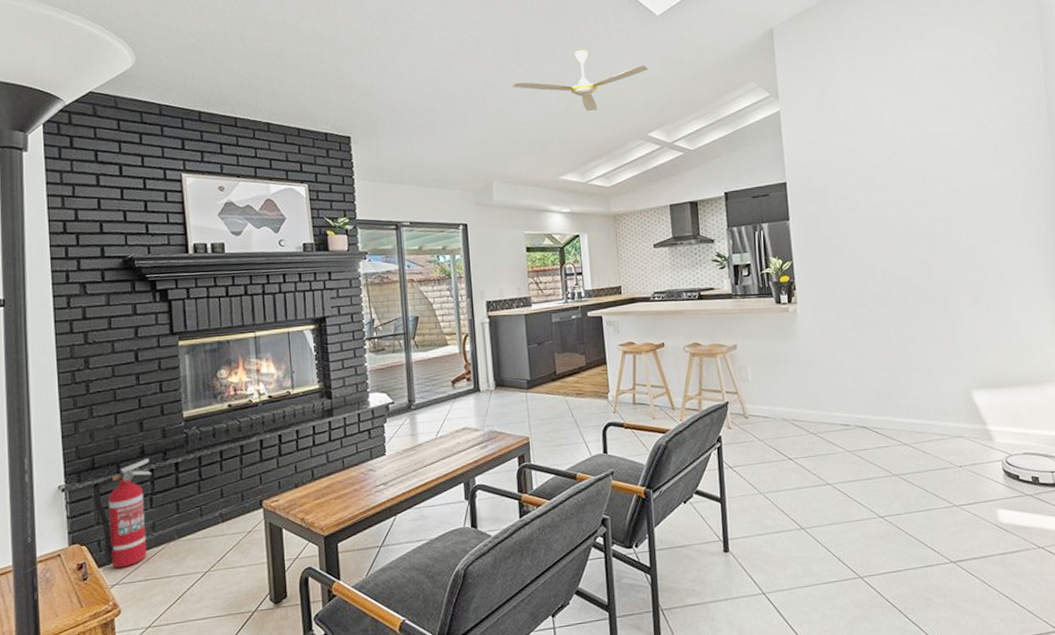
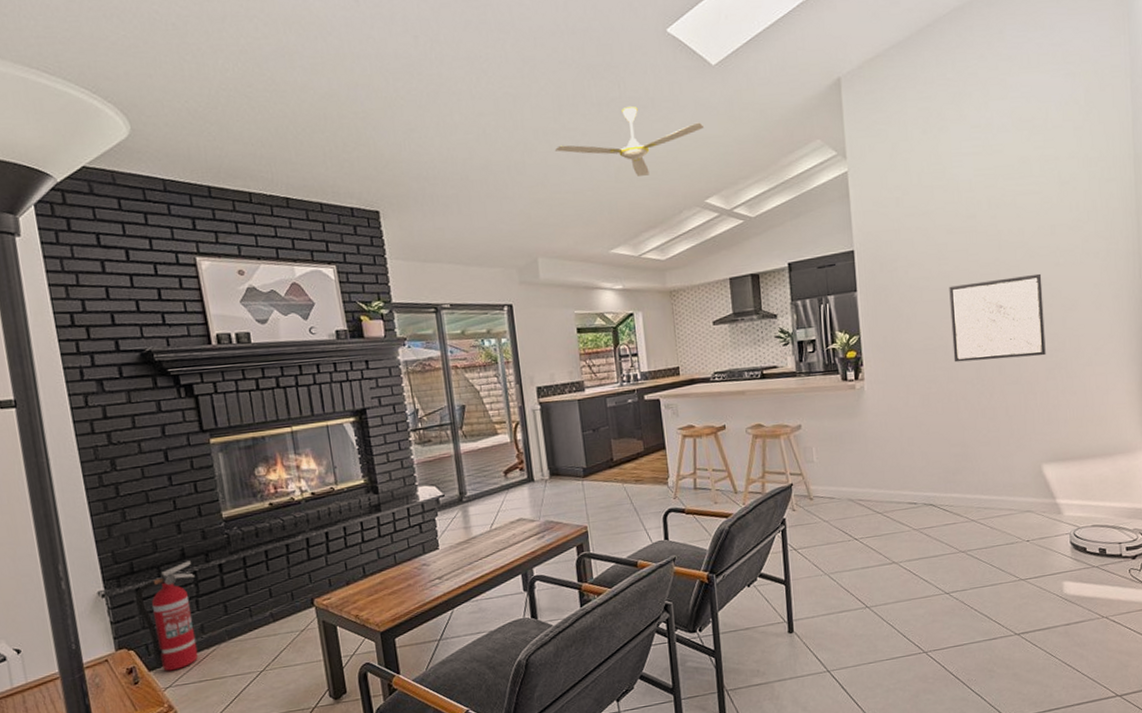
wall art: none [876,208,971,289] -> present [949,273,1046,363]

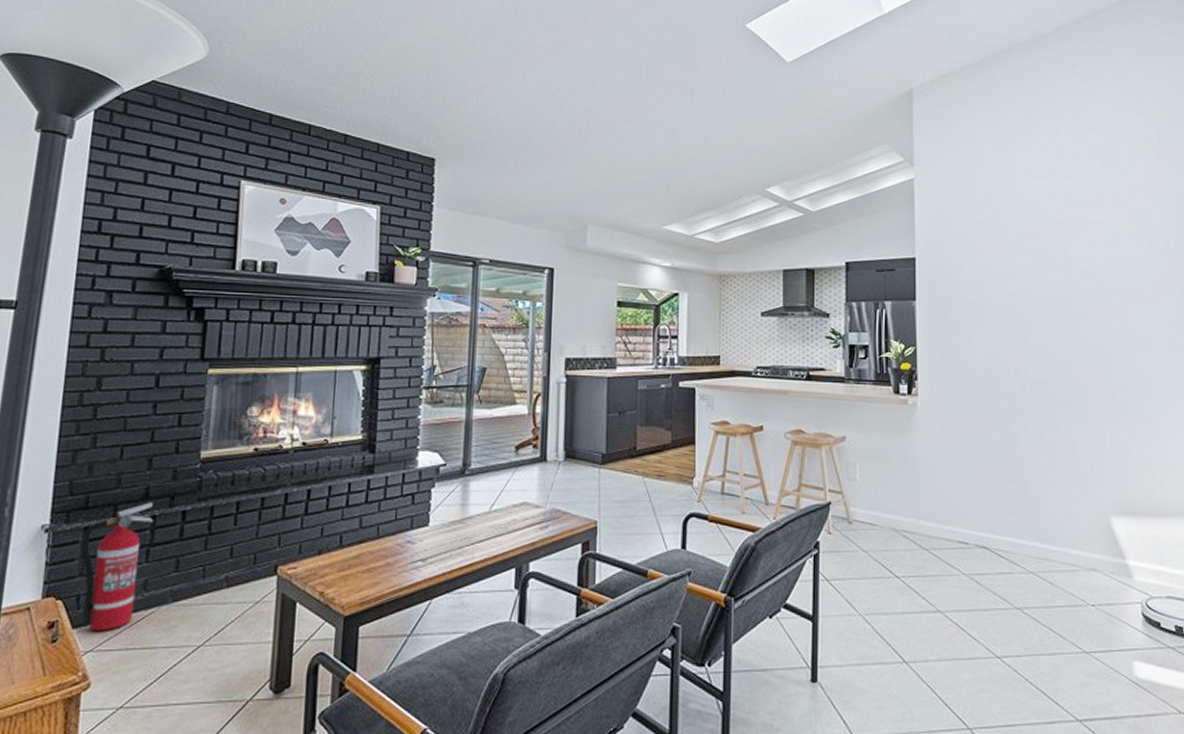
ceiling fan: present [554,105,705,176] -> none [620,89,773,158]
wall art: present [949,273,1046,363] -> none [1013,306,1116,394]

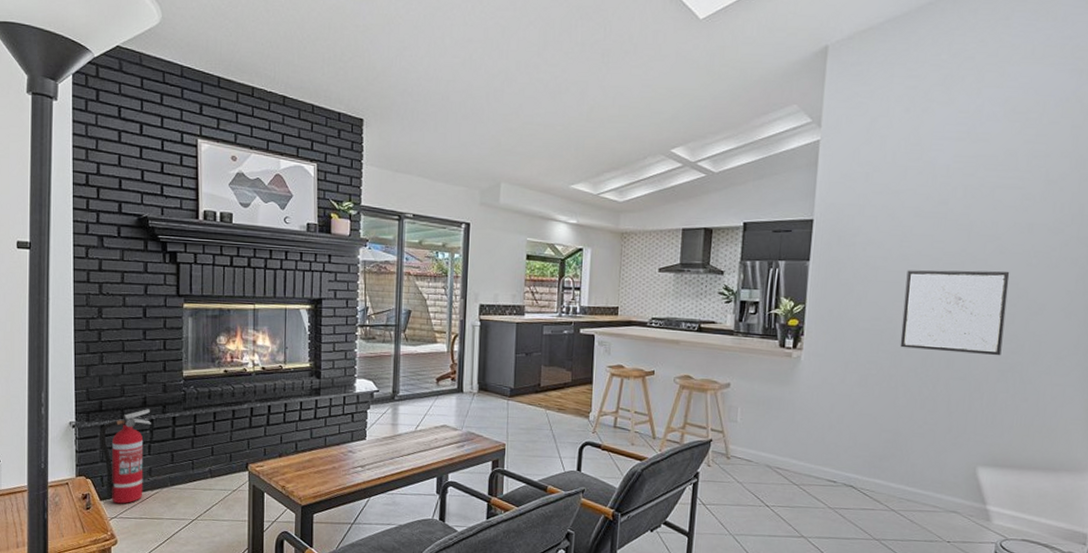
wall art: none [1013,306,1116,394] -> present [900,270,1010,356]

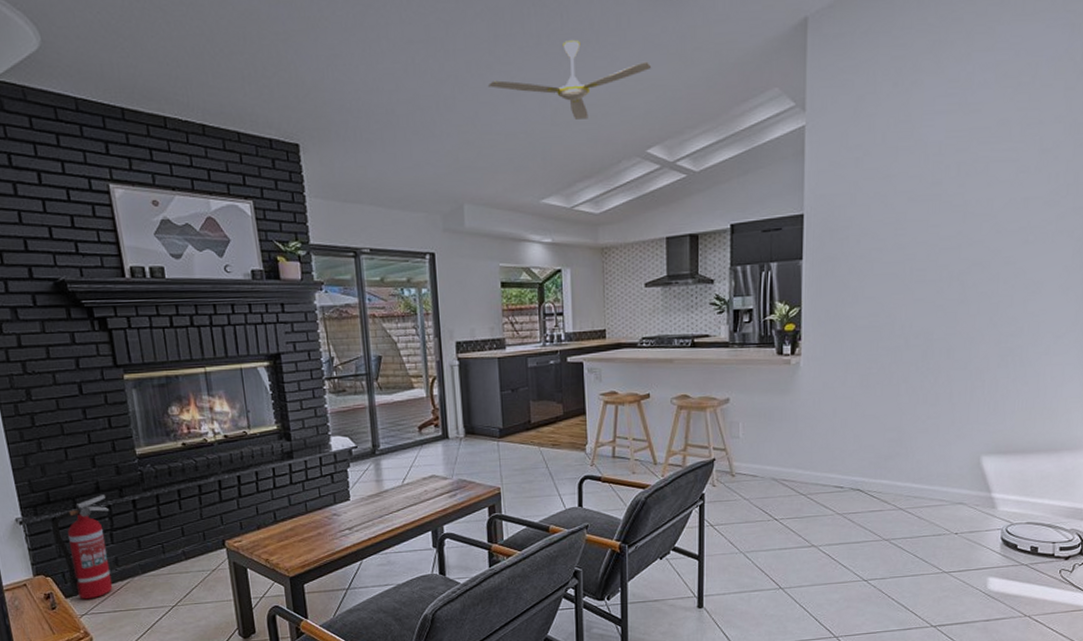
ceiling fan: none [533,49,682,118] -> present [487,39,652,120]
wall art: present [900,270,1010,356] -> none [899,251,1007,343]

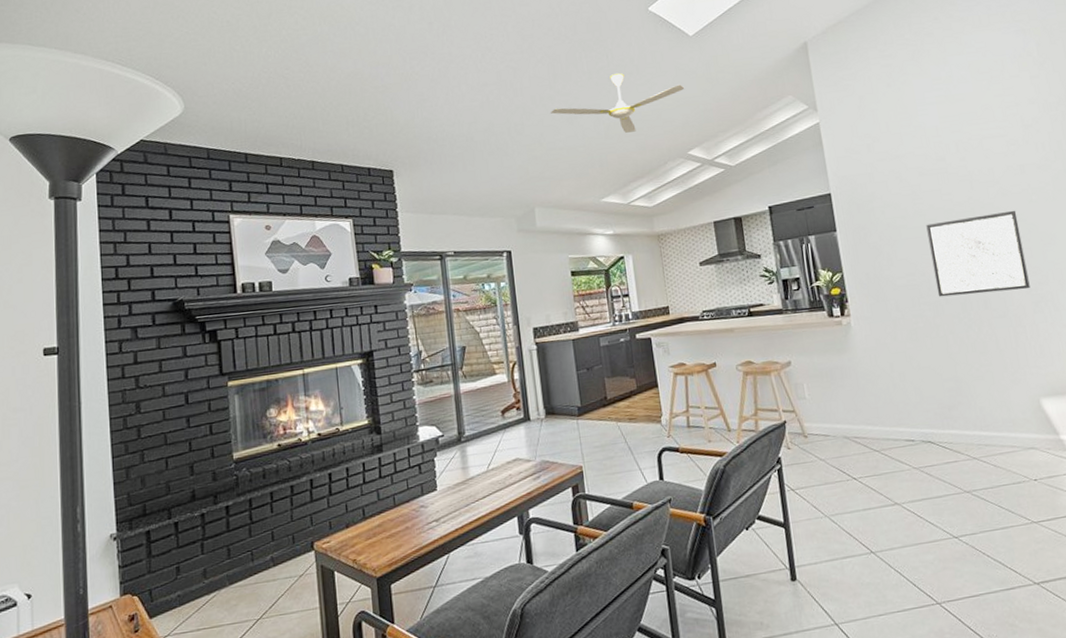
fire extinguisher: present [52,495,113,600] -> none [145,502,202,619]
wall art: none [899,251,1007,343] -> present [926,210,1030,297]

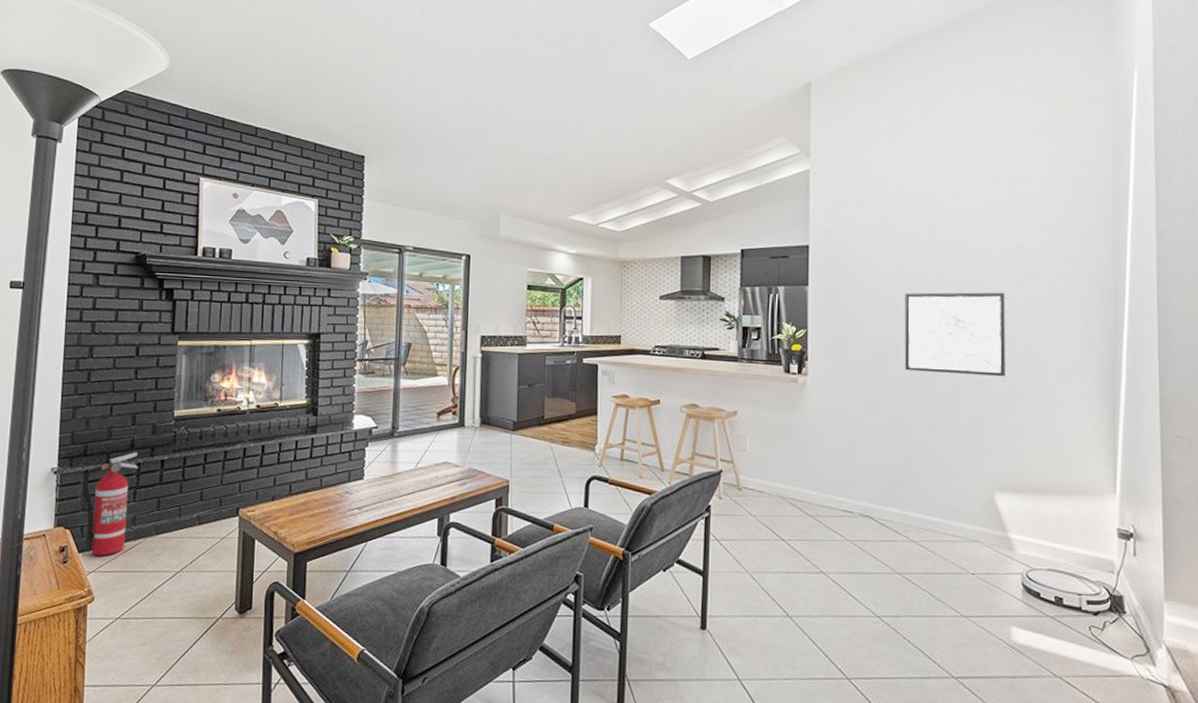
fire extinguisher: none [145,502,202,619] -> present [82,452,138,556]
ceiling fan: present [550,72,685,133] -> none [530,87,674,152]

